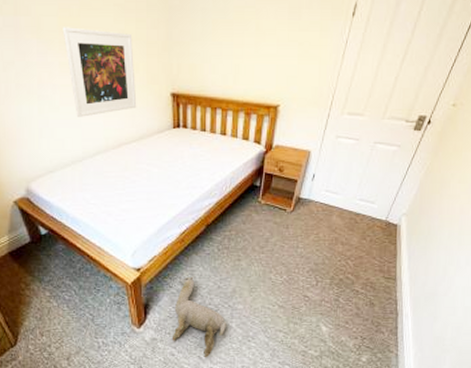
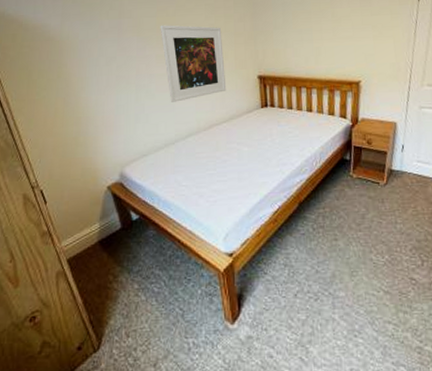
plush toy: present [173,276,227,358] -> none [270,260,329,360]

